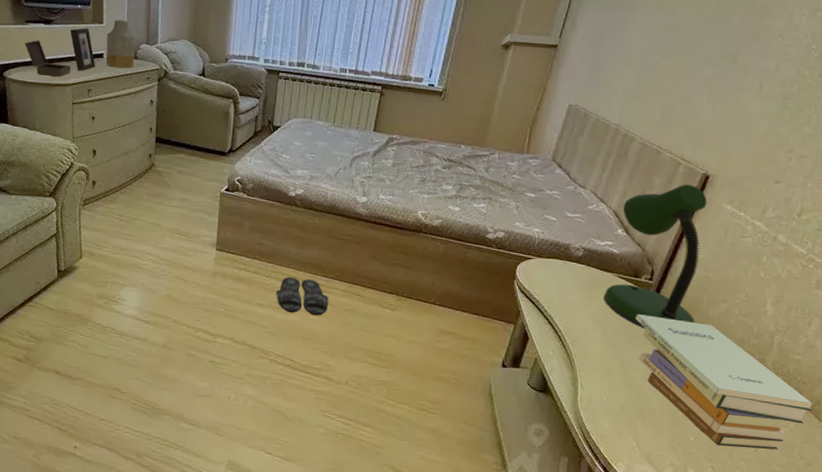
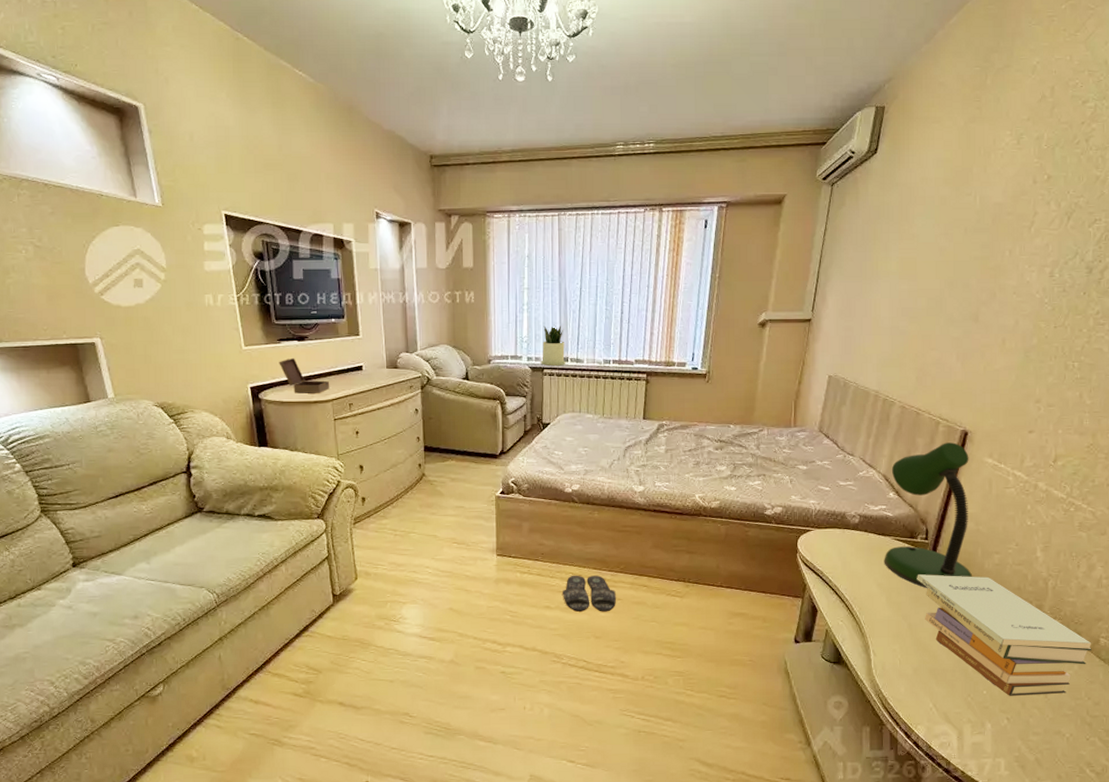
picture frame: present [70,28,96,71] -> none [326,341,356,386]
vase: present [105,19,135,69] -> none [363,330,395,380]
planter: none [277,29,304,71] -> present [540,324,566,367]

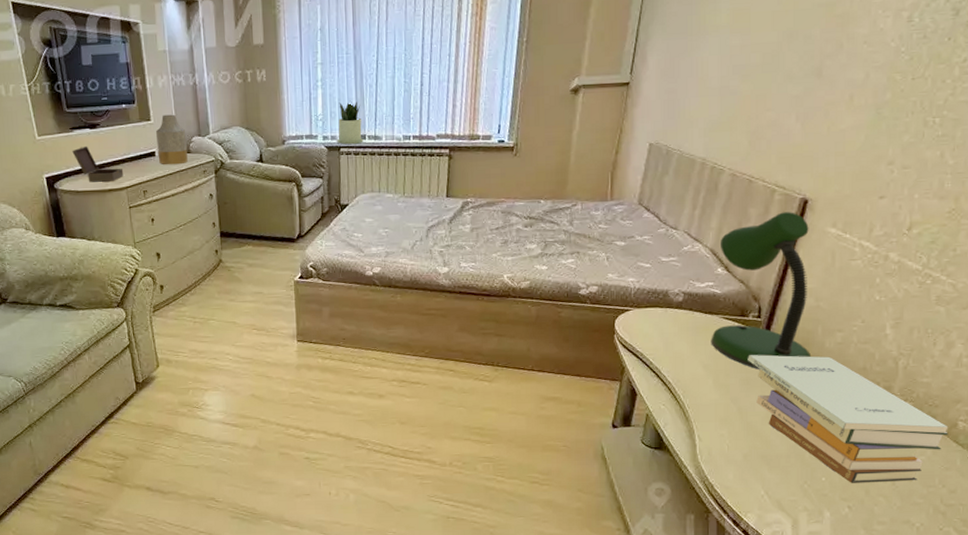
vase: none [363,330,395,380] -> present [155,114,188,165]
slippers: present [563,575,617,612] -> none [366,360,422,397]

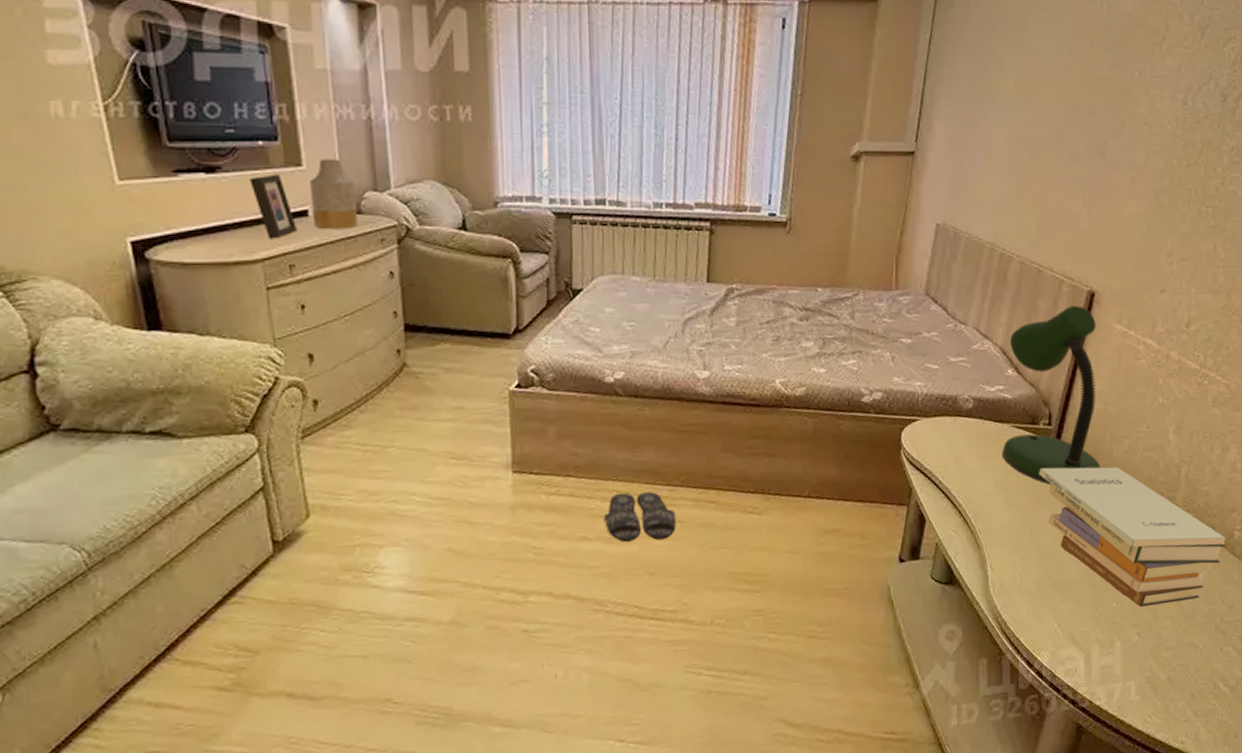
jewelry box: present [72,145,124,182] -> none [176,197,259,251]
picture frame: none [117,127,149,173] -> present [250,174,298,239]
planter: present [337,100,364,145] -> none [568,154,603,212]
slippers: none [366,360,422,397] -> present [604,492,677,542]

